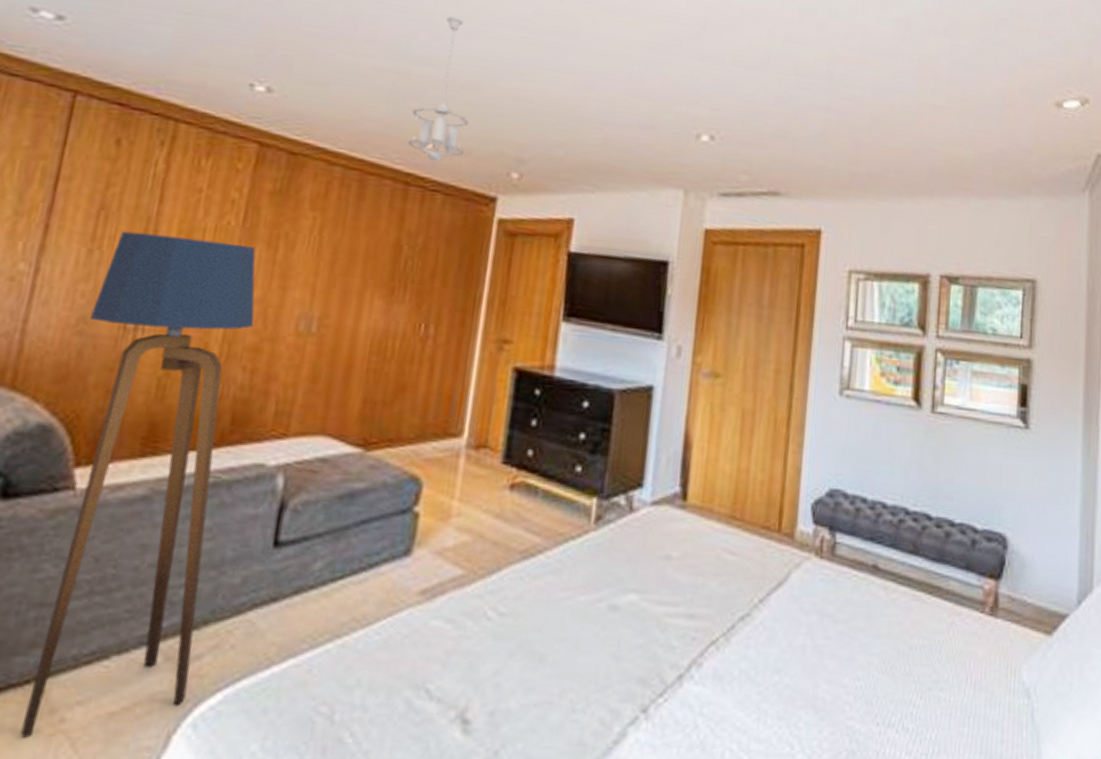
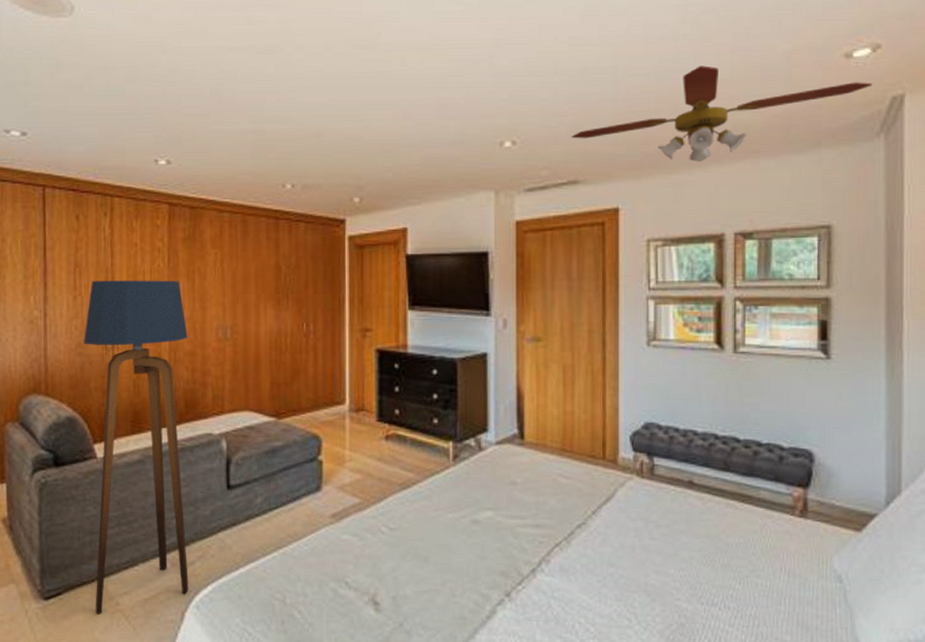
pendant light: present [407,16,468,164] -> none [272,79,315,200]
ceiling fan: none [776,88,1080,192] -> present [571,65,873,162]

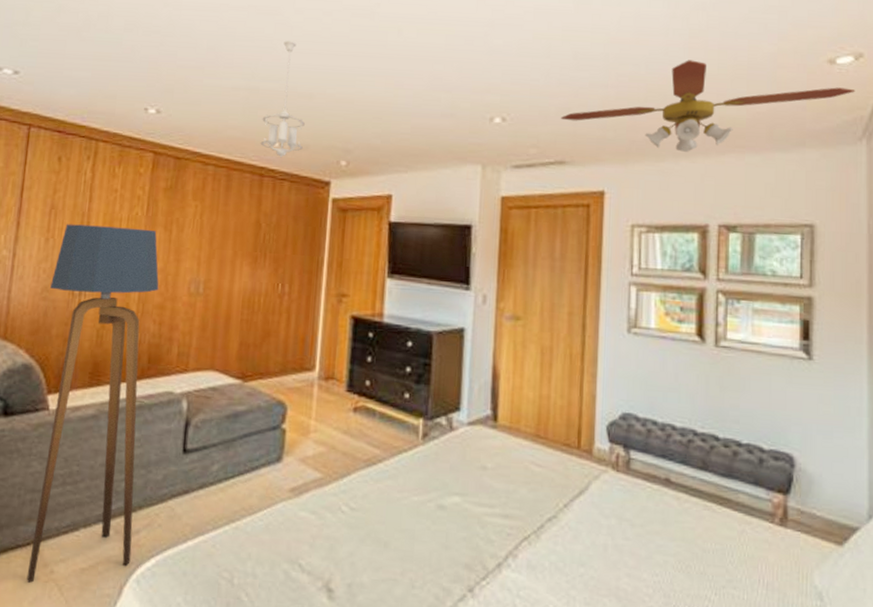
pendant light: none [272,79,315,200] -> present [260,40,305,158]

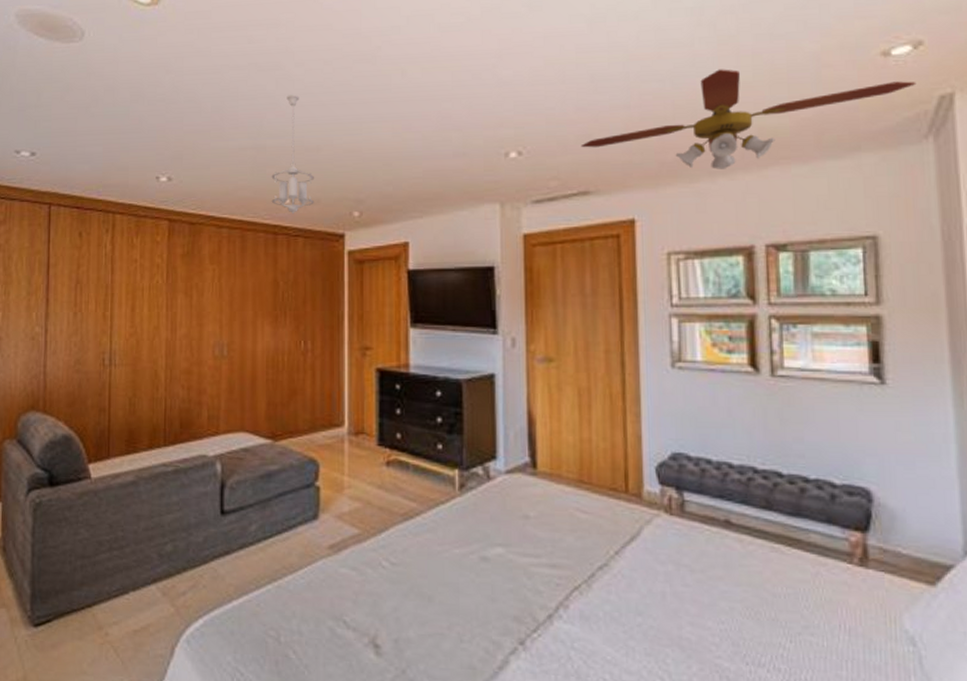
floor lamp: present [26,224,159,584] -> none [82,296,185,646]

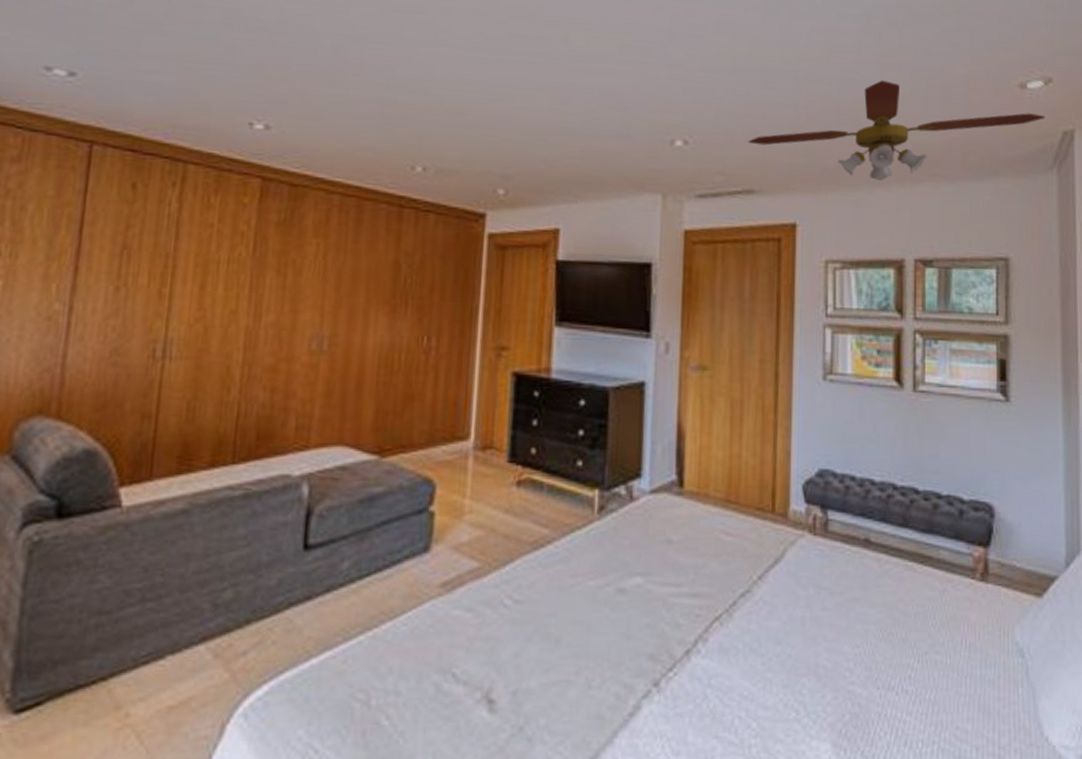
pendant light: present [271,94,314,214] -> none [398,44,454,186]

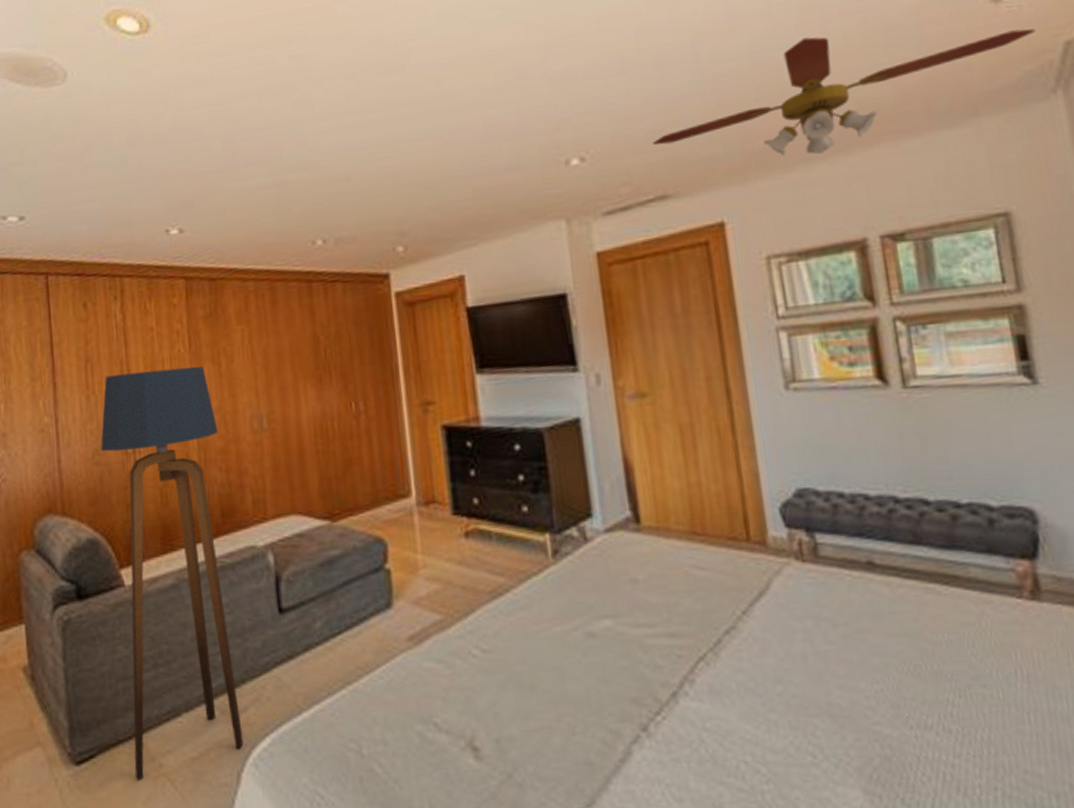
floor lamp: none [91,268,270,734] -> present [101,366,244,782]

